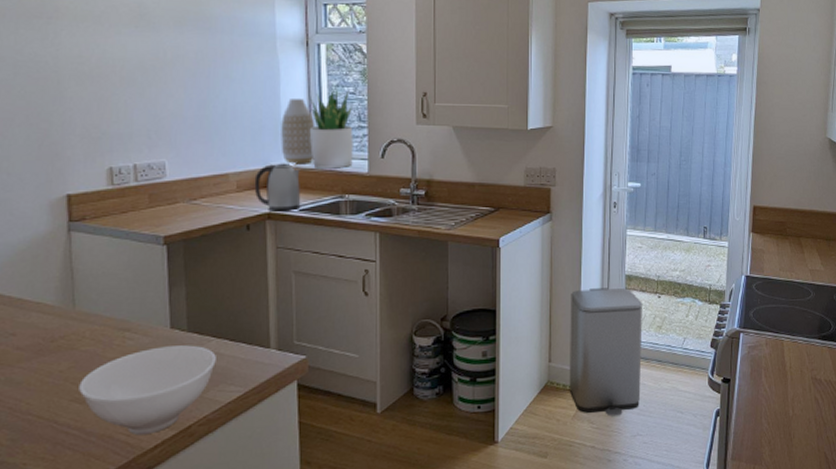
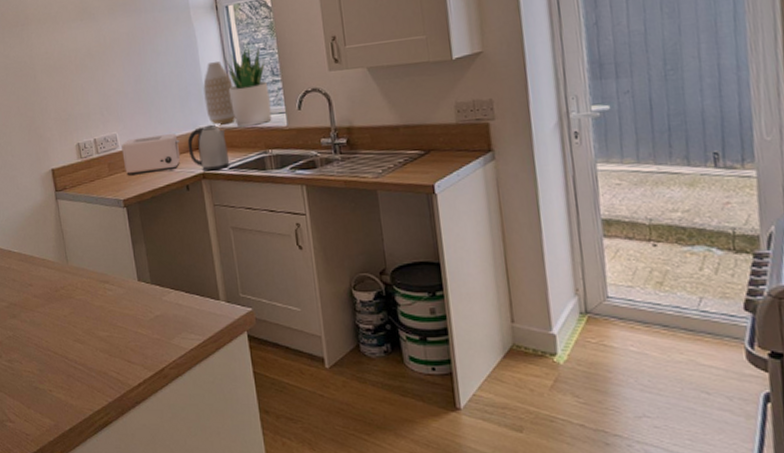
bowl: present [79,345,216,436] -> none [78,296,177,374]
toaster: none [170,167,245,210] -> present [121,133,181,176]
pedal bin: present [569,288,643,417] -> none [530,235,643,391]

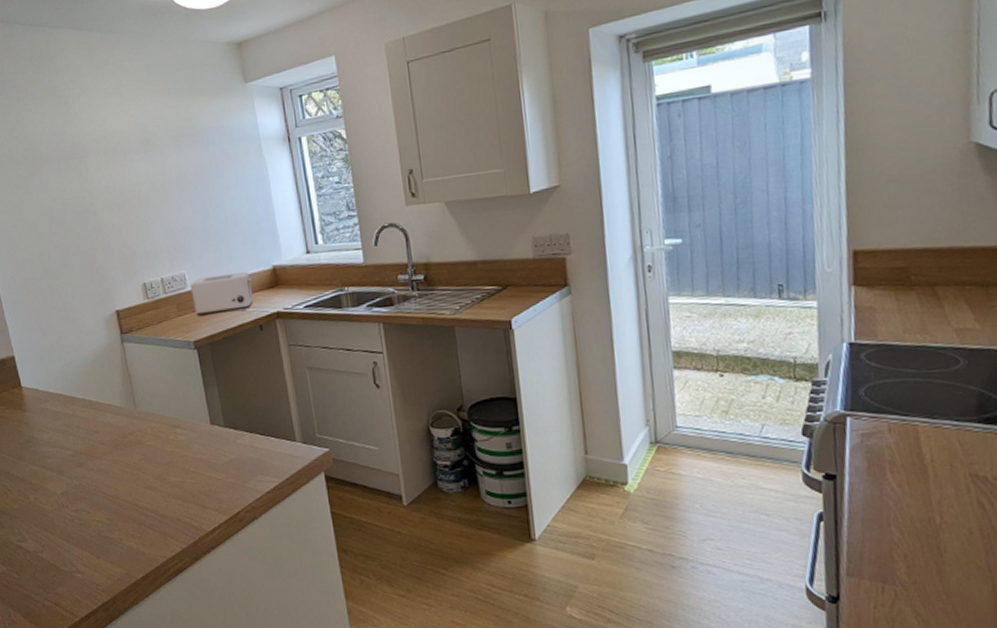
kettle: present [187,124,230,172] -> none [260,261,305,311]
vase: present [203,61,235,125] -> none [276,196,310,263]
planter: present [225,45,272,127] -> none [299,179,348,264]

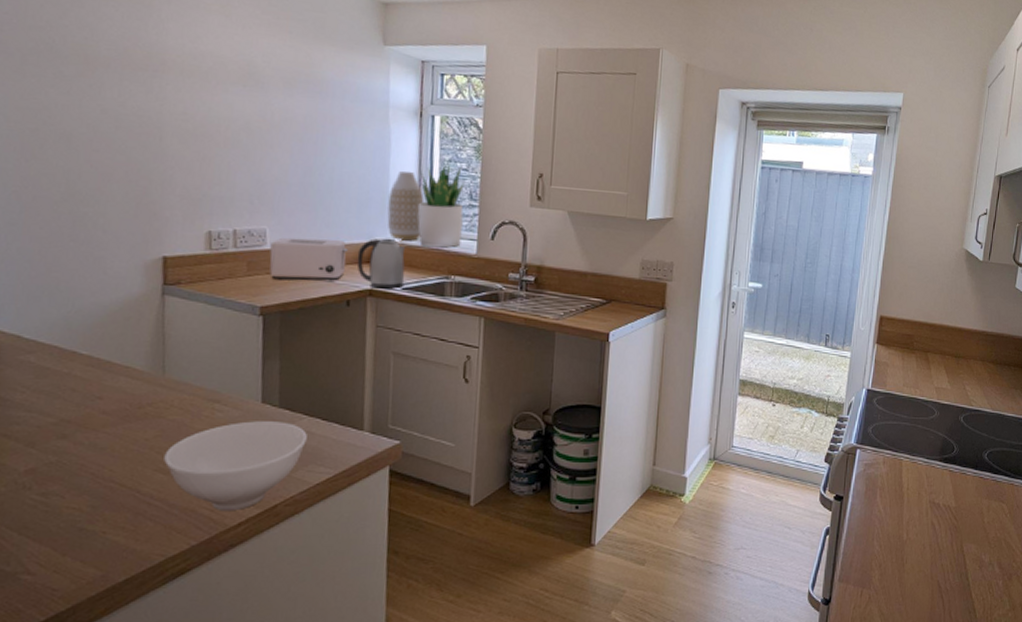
bowl: none [149,439,252,519] -> present [164,421,307,512]
kettle: none [260,261,305,311] -> present [356,238,406,289]
vase: none [276,196,310,263] -> present [387,171,425,241]
planter: none [299,179,348,264] -> present [417,164,464,248]

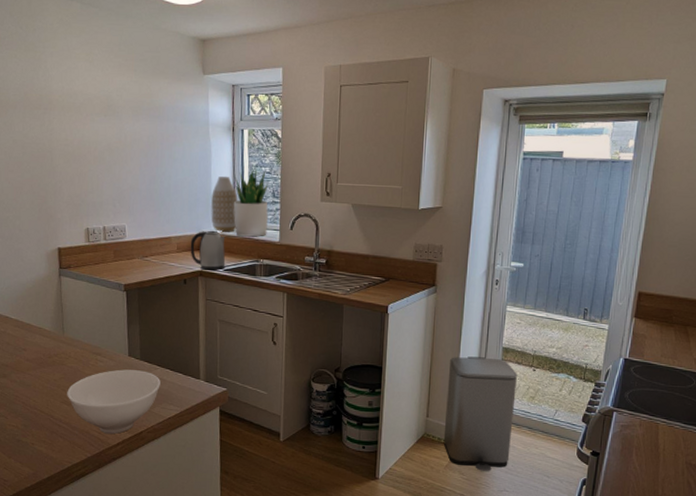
toaster: present [269,237,348,281] -> none [128,231,183,265]
pedal bin: none [672,391,757,527] -> present [443,356,518,472]

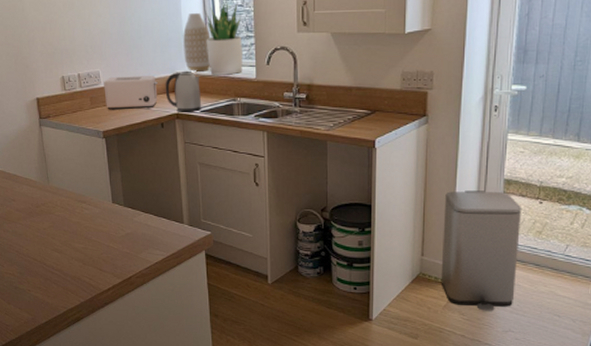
bowl: present [67,369,161,434] -> none [57,216,145,280]
toaster: none [128,231,183,265] -> present [104,75,158,110]

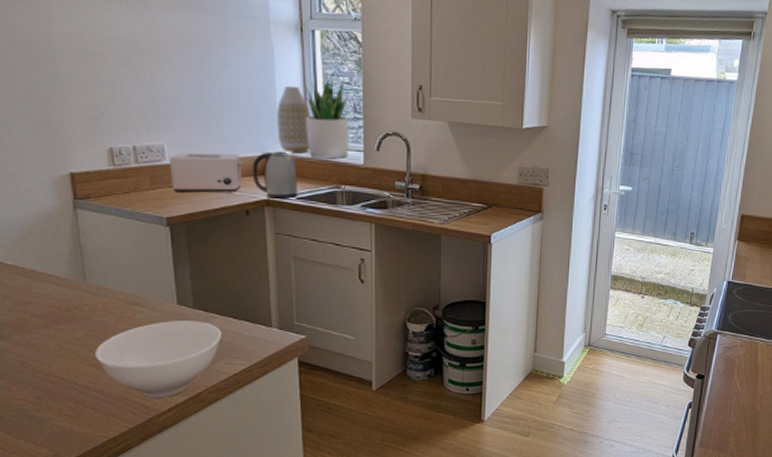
bowl: none [57,216,145,280] -> present [95,321,221,399]
pedal bin: present [440,190,523,311] -> none [552,286,627,404]

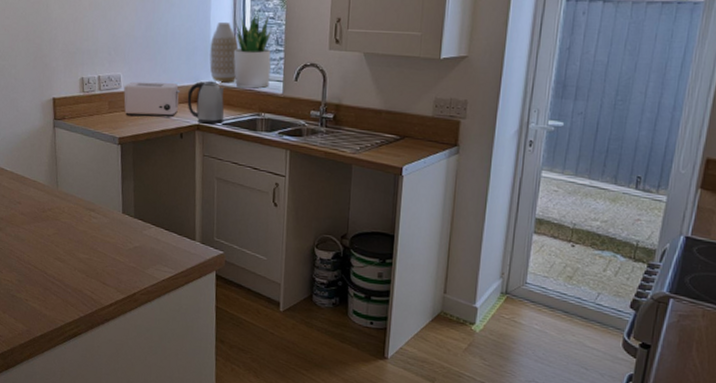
bowl: present [95,321,221,399] -> none [60,227,155,295]

